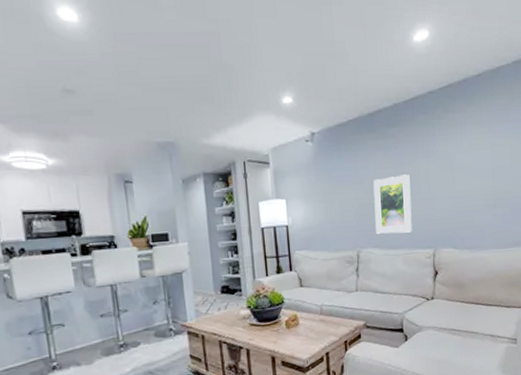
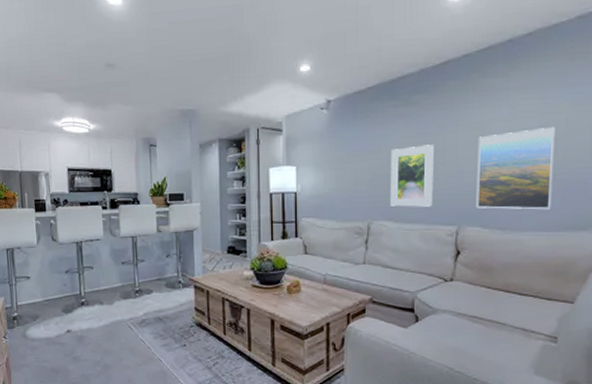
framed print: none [445,156,505,232] -> present [476,126,555,210]

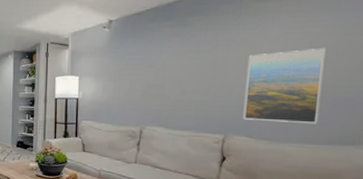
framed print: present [390,144,434,207] -> none [162,61,205,116]

